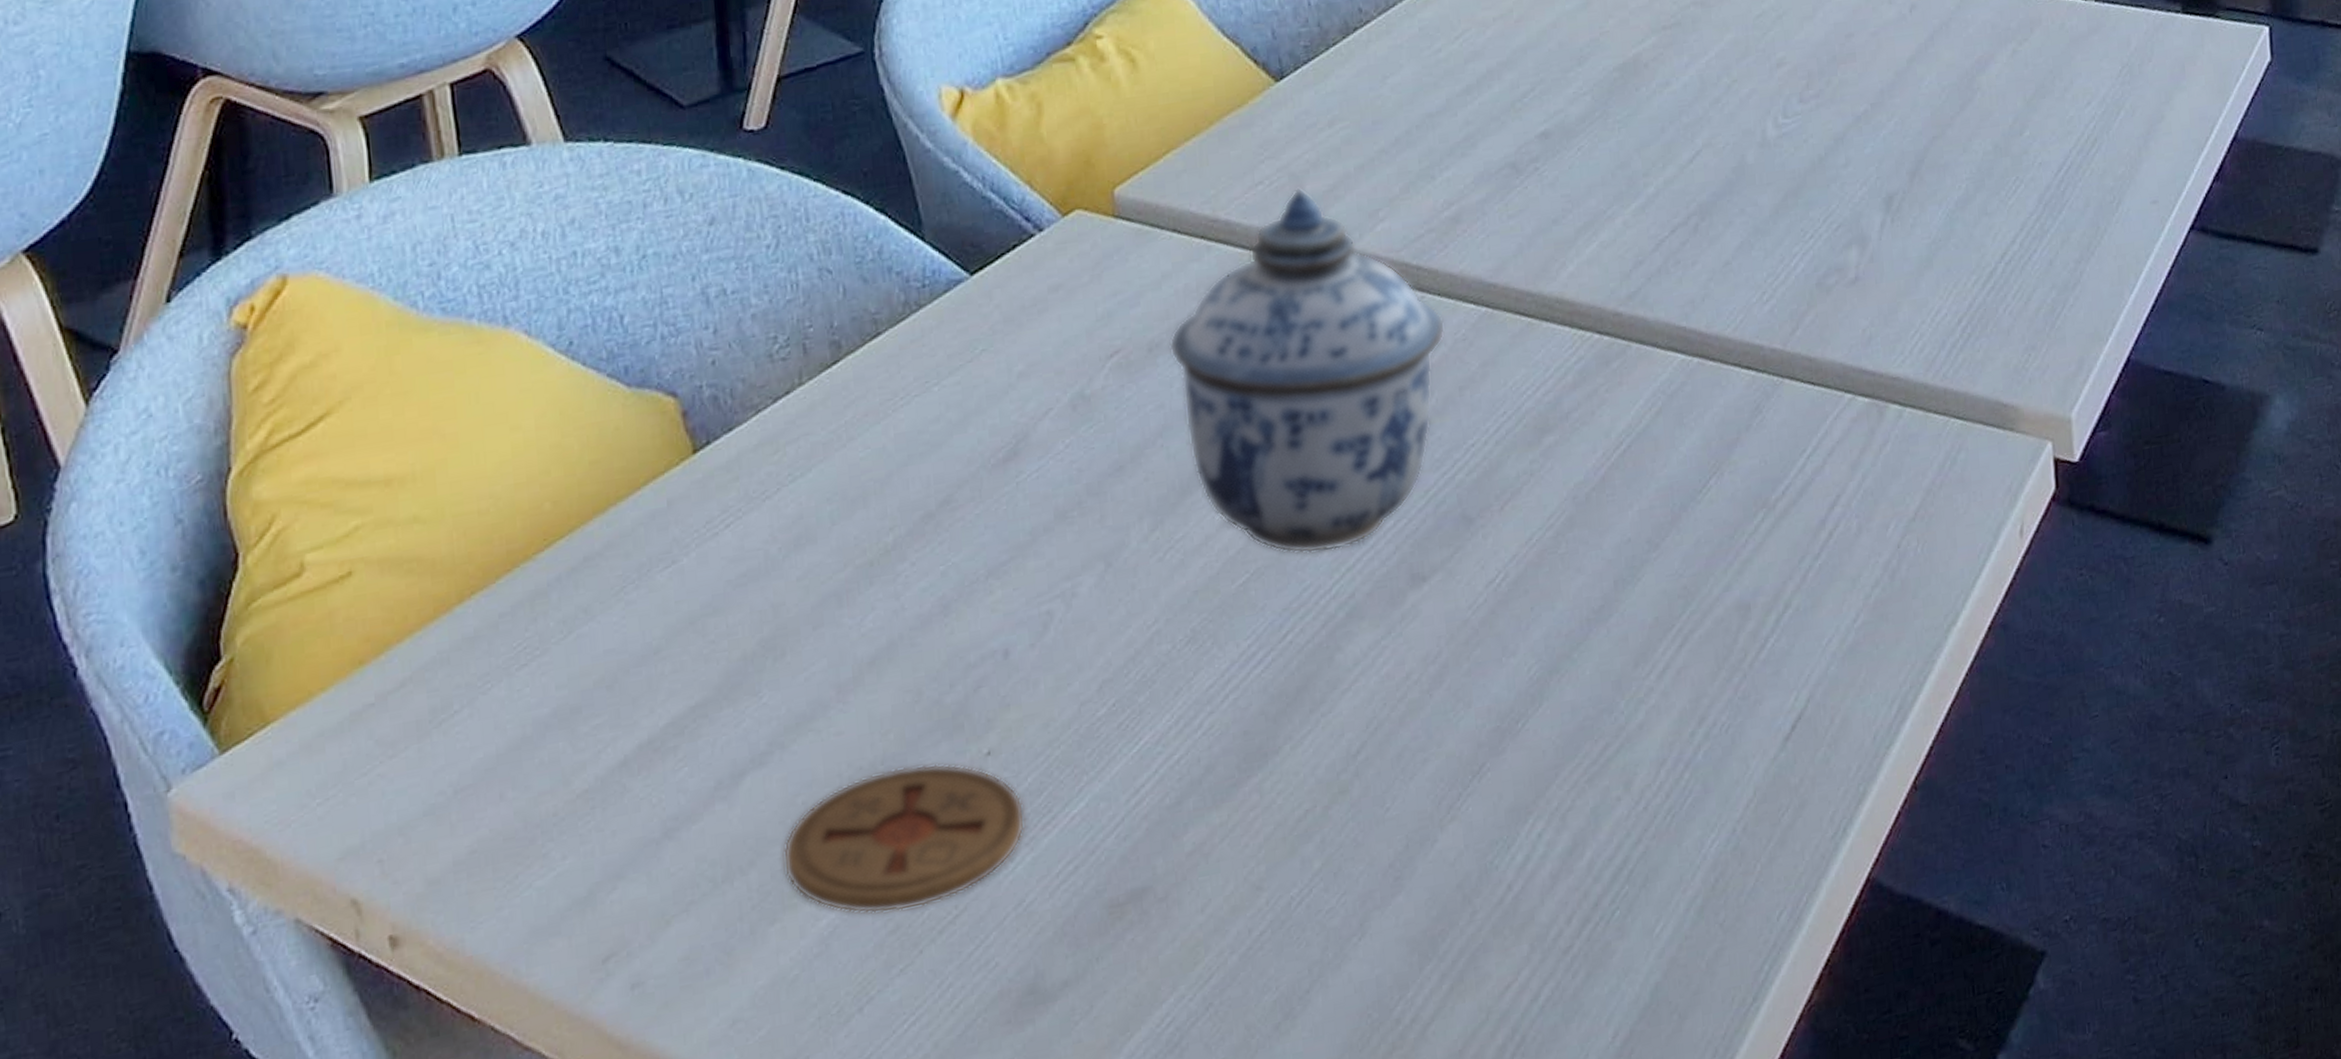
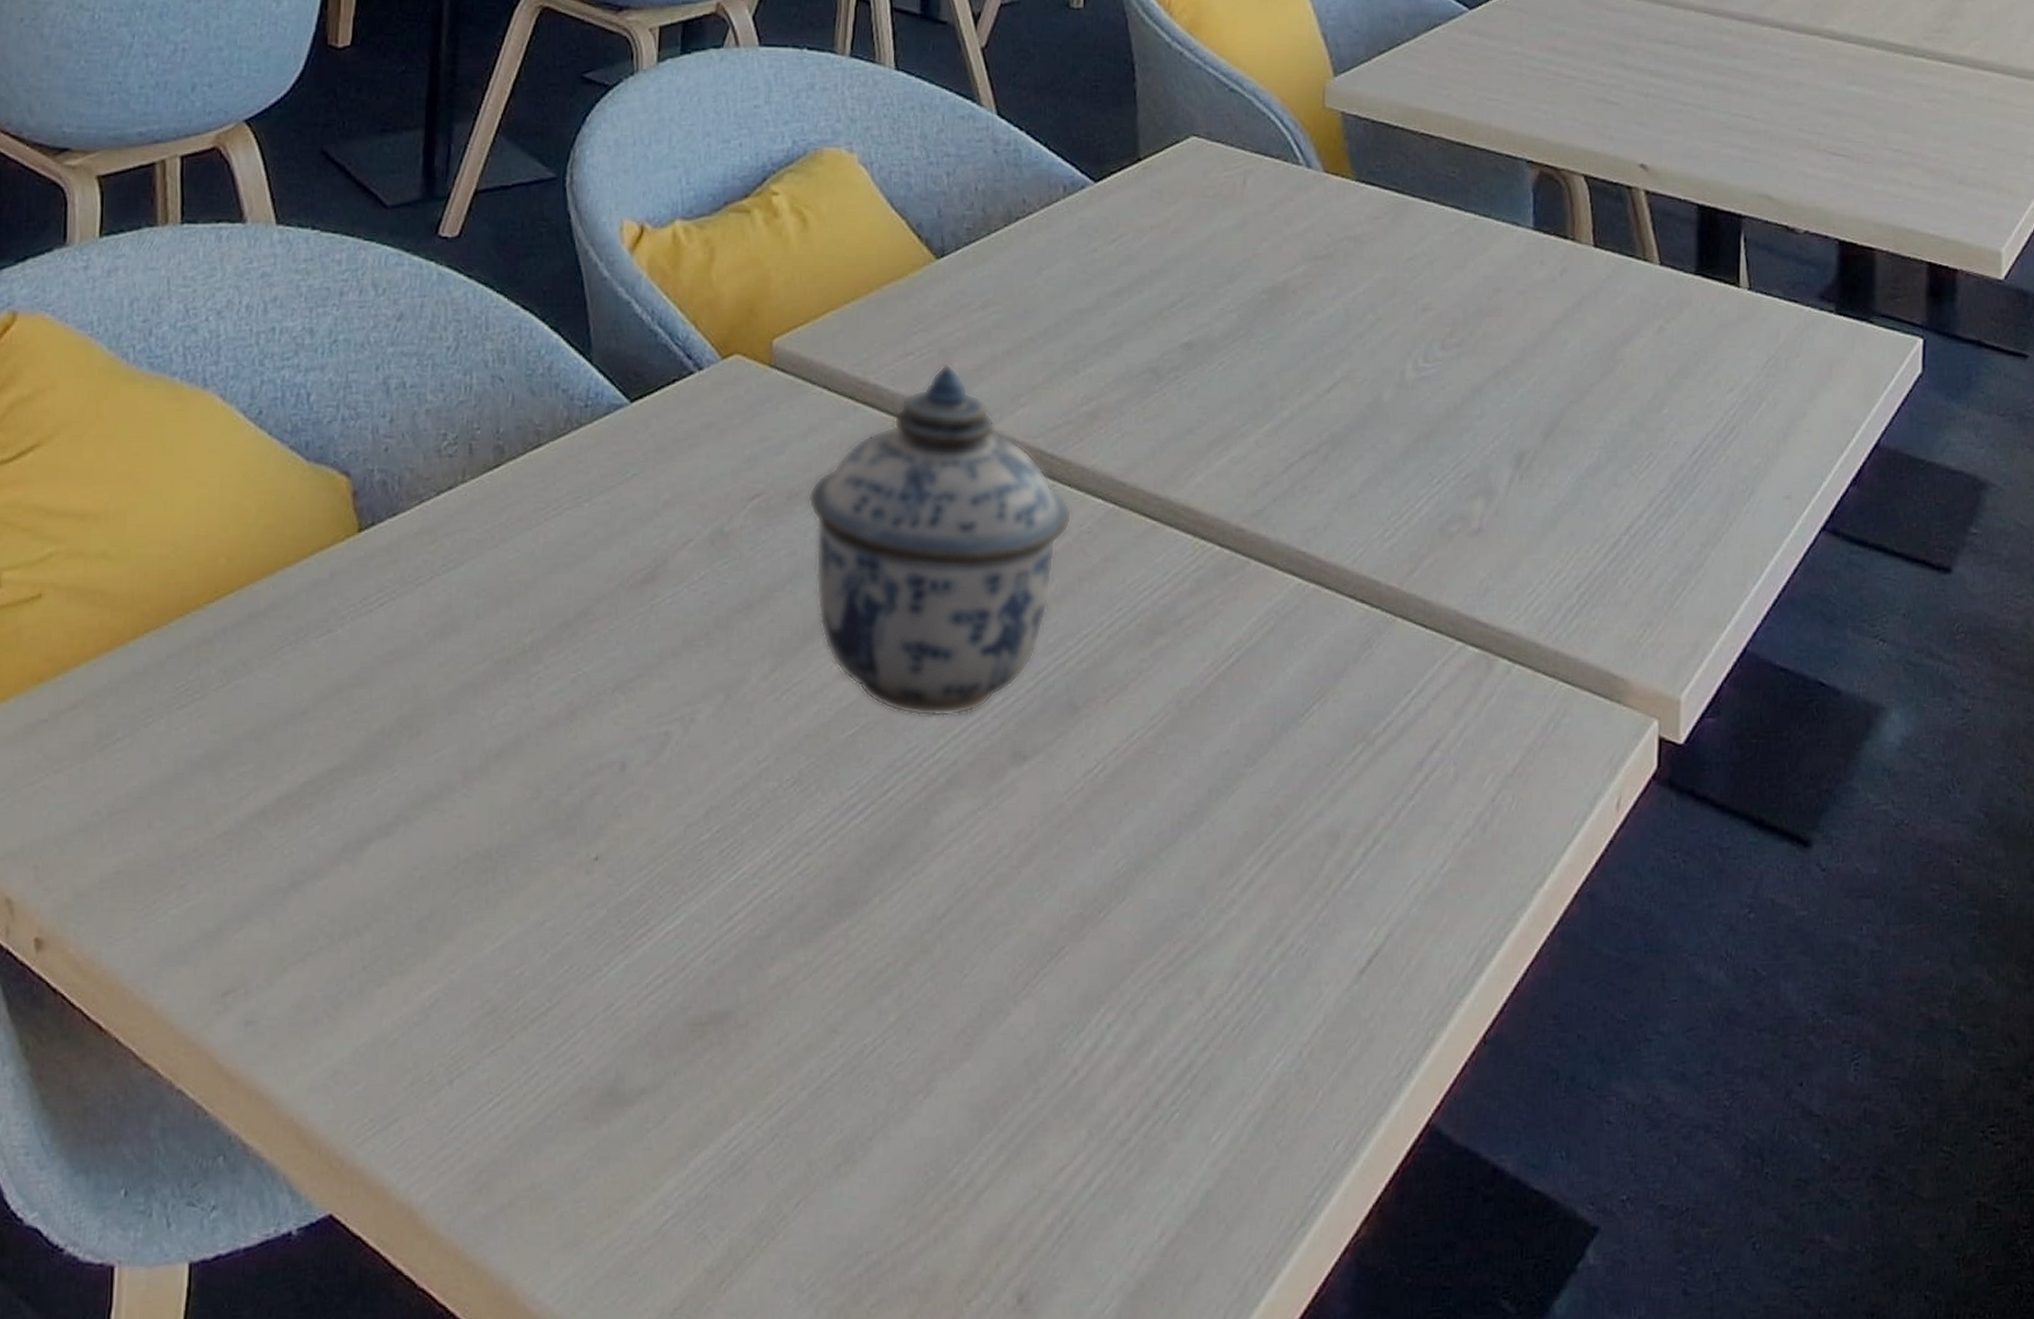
coaster: present [782,763,1026,915] -> none [396,857,624,996]

